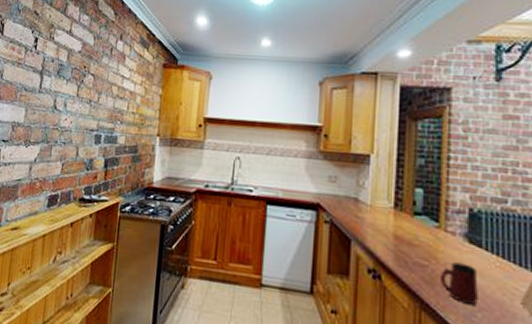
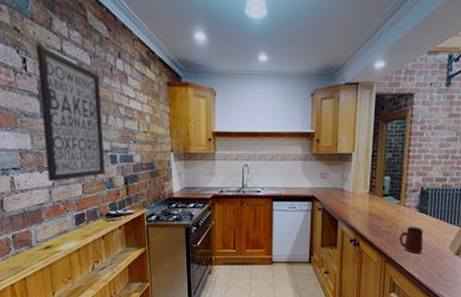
wall art: none [31,27,100,158] -> present [35,45,105,182]

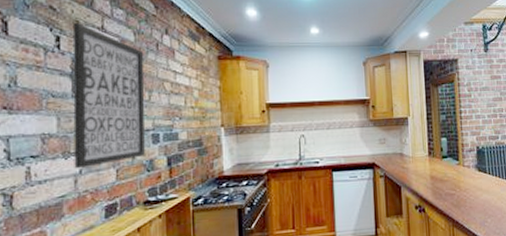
mug: present [398,227,424,253] -> none [463,186,488,215]

